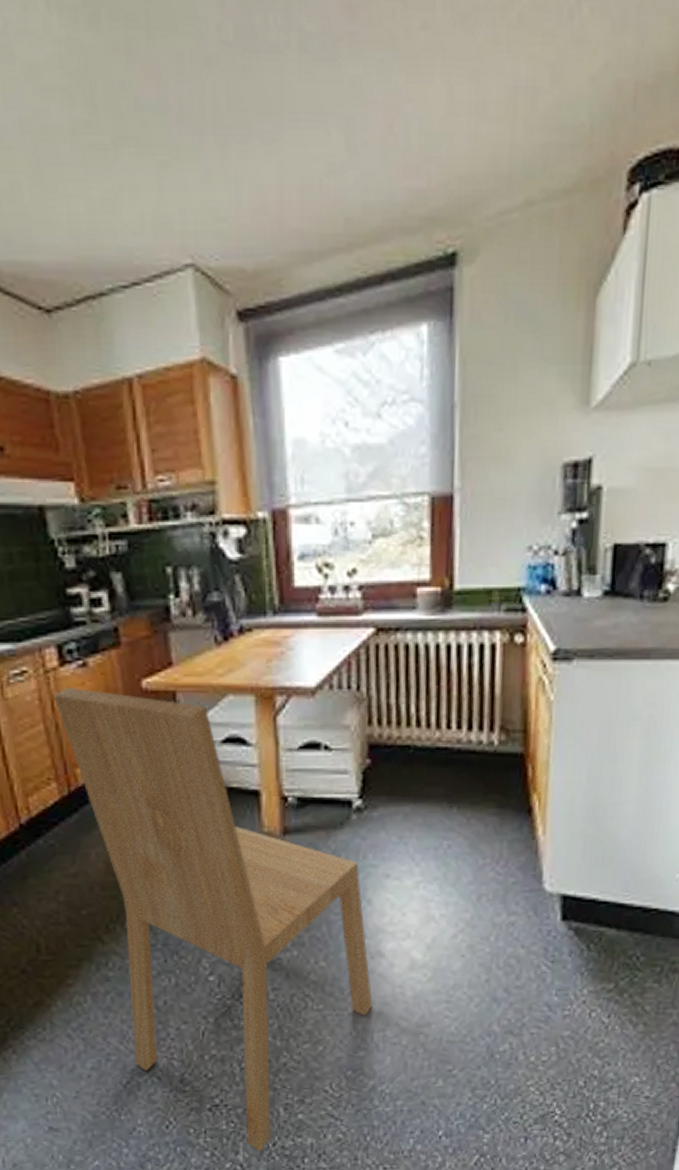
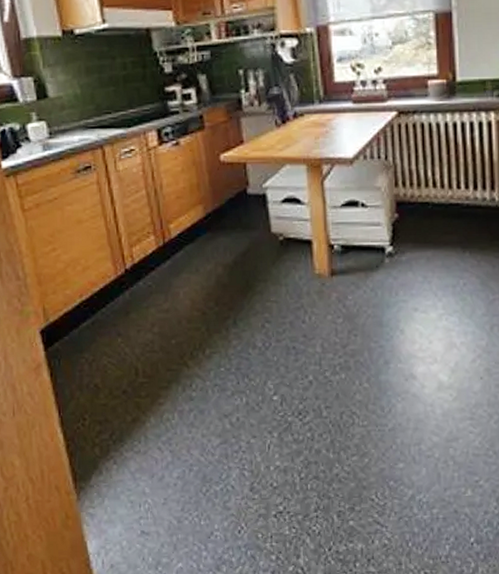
dining chair: present [54,687,373,1153] -> none [154,161,409,557]

